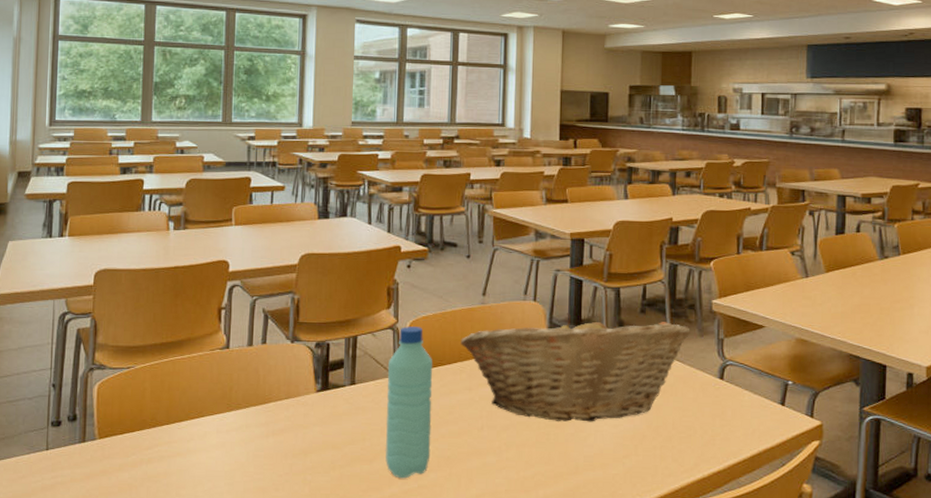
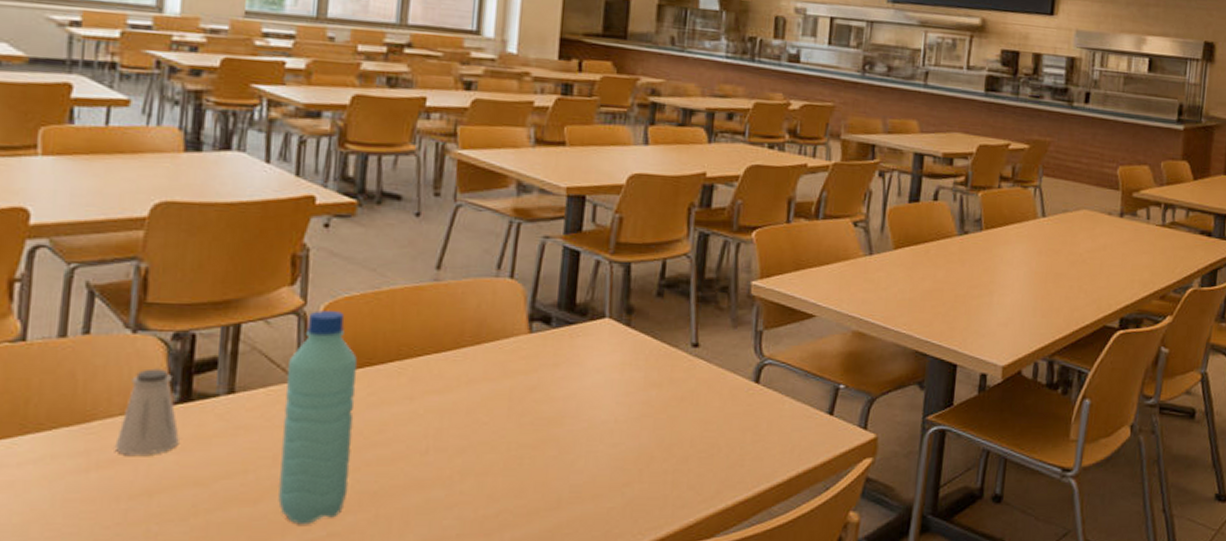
saltshaker: none [283,367,322,427] -> present [114,368,179,455]
fruit basket: present [461,313,690,422] -> none [400,295,721,441]

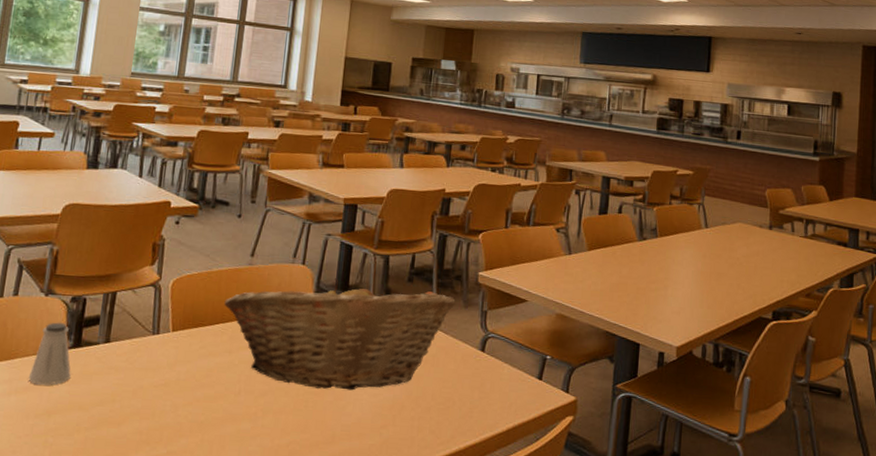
water bottle: present [278,310,357,525] -> none [135,284,194,444]
fruit basket: none [400,295,721,441] -> present [224,278,456,391]

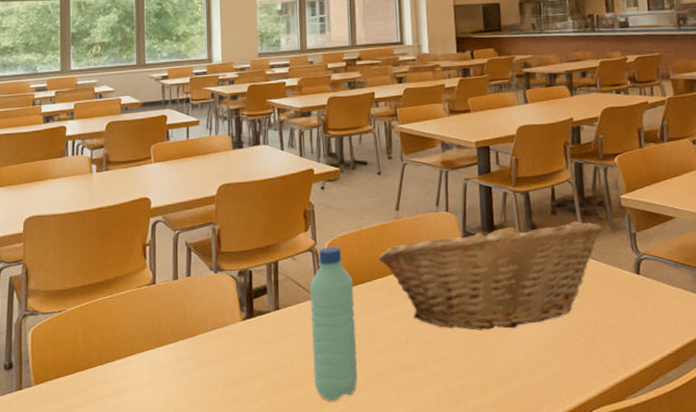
saltshaker: present [28,322,71,385] -> none [212,296,249,357]
water bottle: none [135,284,194,444] -> present [309,247,358,402]

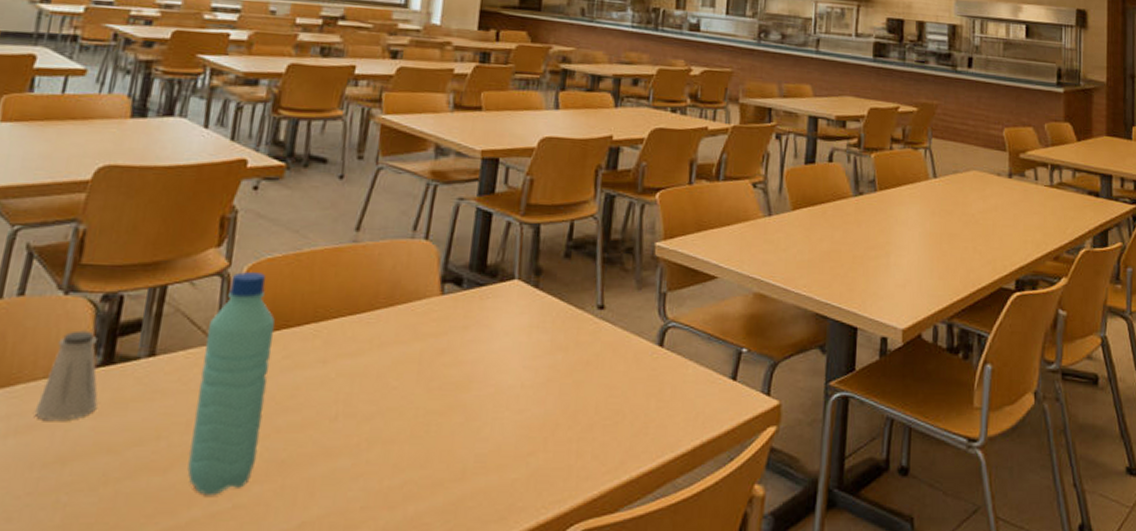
saltshaker: none [212,296,249,357] -> present [34,330,98,420]
fruit basket: present [378,220,602,330] -> none [318,256,626,407]

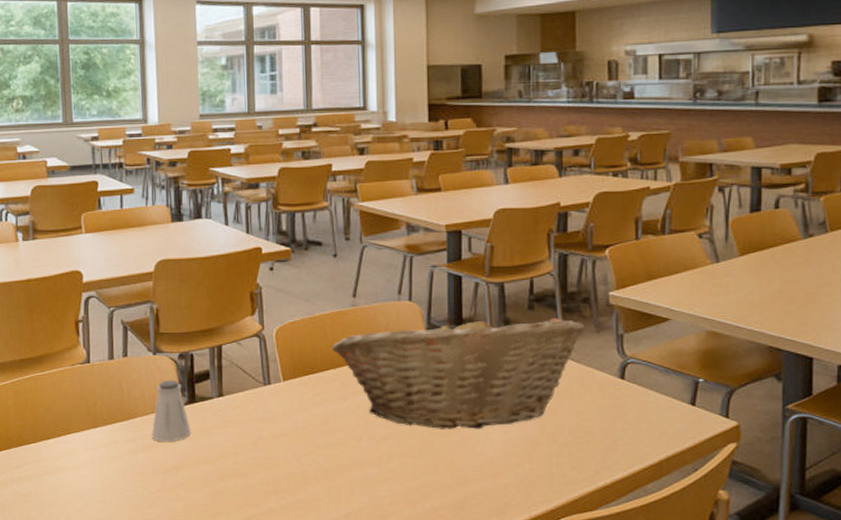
water bottle: present [187,272,275,496] -> none [256,333,307,493]
fruit basket: none [318,256,626,407] -> present [332,312,585,429]

